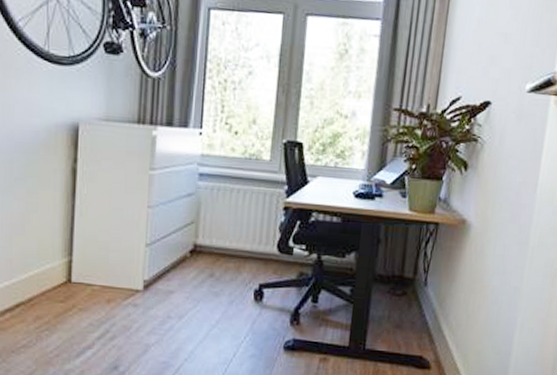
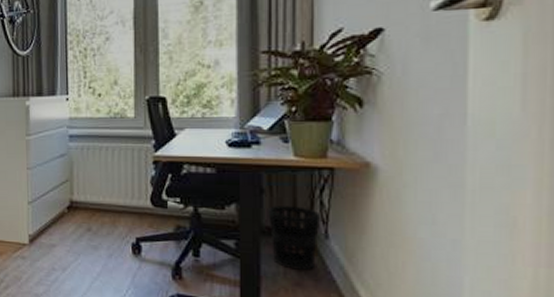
wastebasket: none [380,255,424,314] -> present [267,206,321,270]

